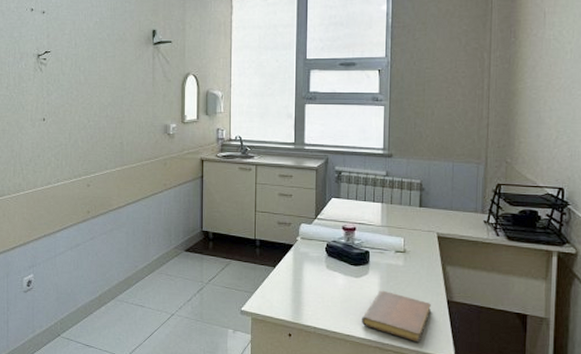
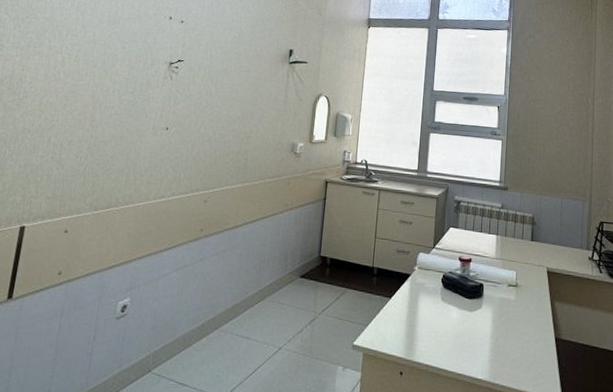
notebook: present [361,290,431,342] -> none [473,325,540,382]

